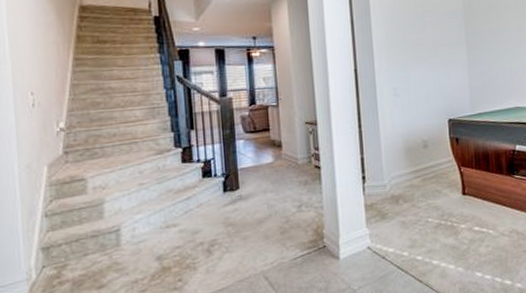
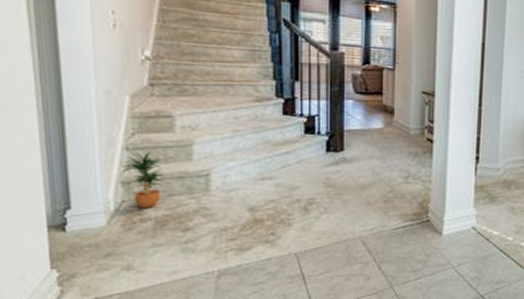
potted plant: none [41,215,79,272] -> present [121,152,163,208]

